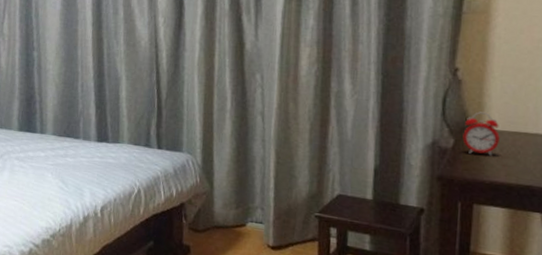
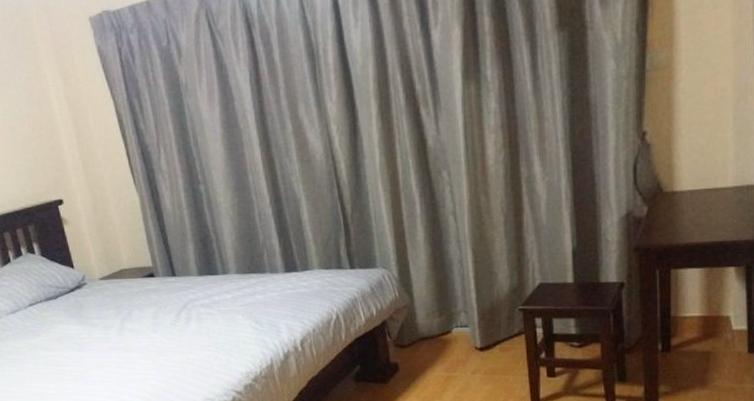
alarm clock: present [462,111,500,156] -> none [656,173,691,219]

